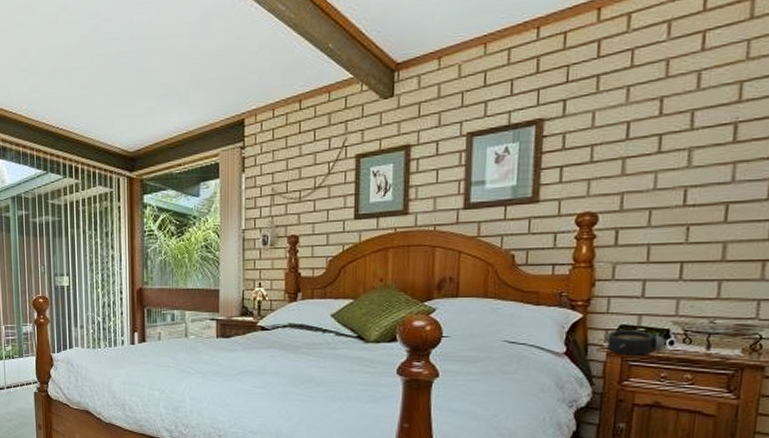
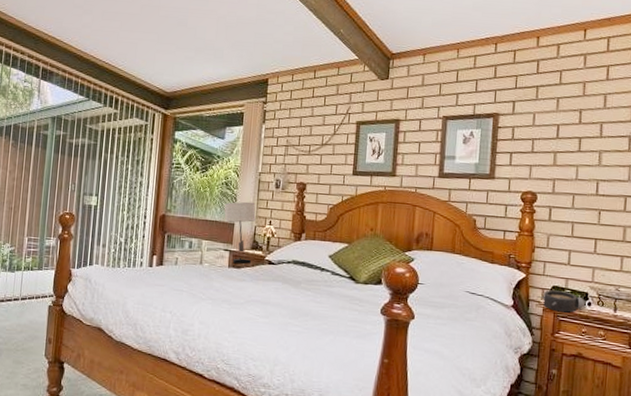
table lamp: none [207,264,243,333] -> present [224,201,256,264]

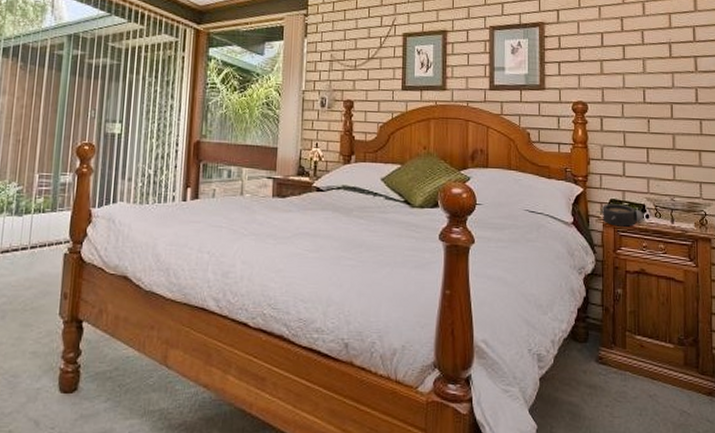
table lamp: present [224,201,256,264] -> none [266,123,301,193]

